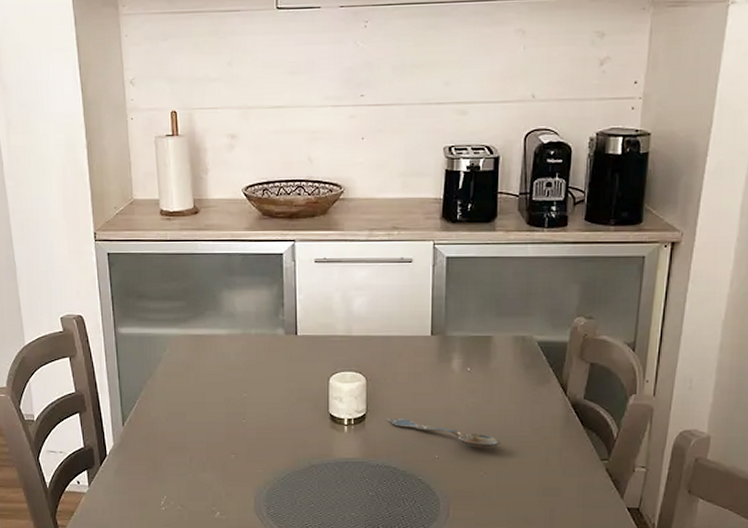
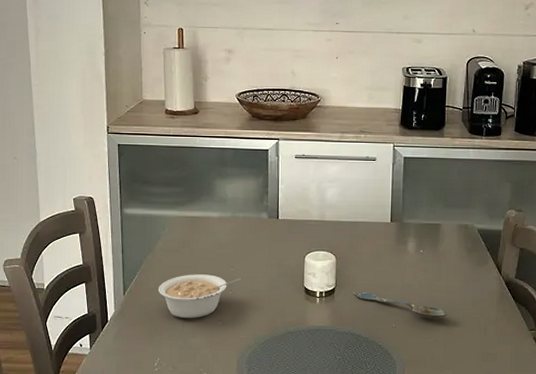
legume: none [161,401,255,451] -> present [158,274,241,318]

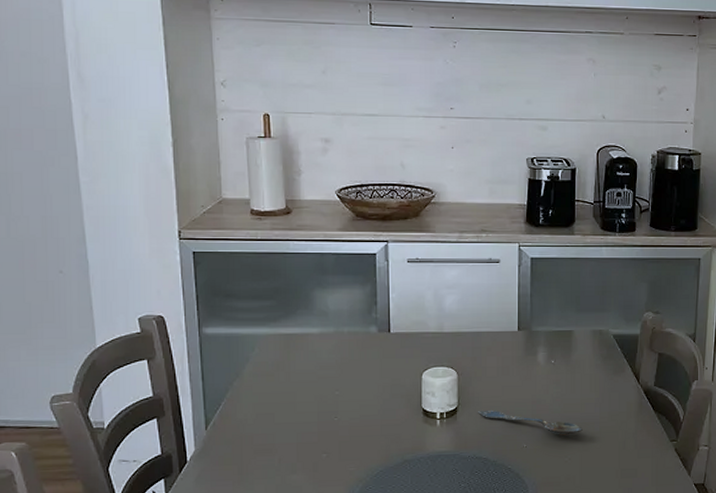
legume: present [158,274,241,318] -> none [248,400,348,452]

